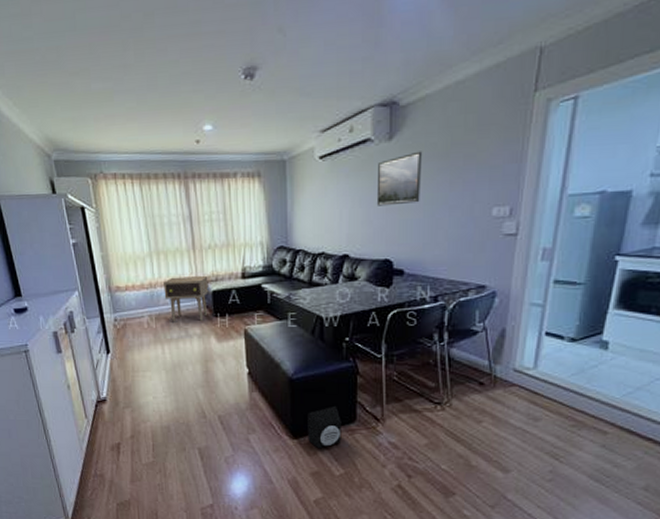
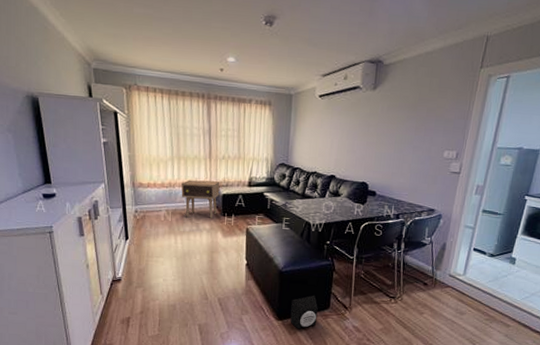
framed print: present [376,151,423,206] -> none [360,101,398,141]

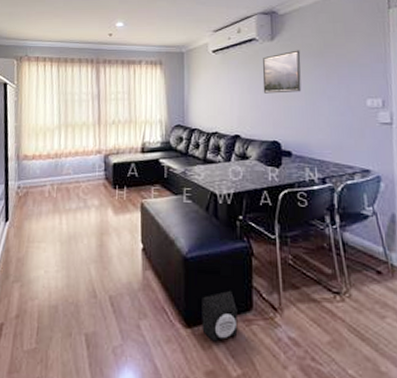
side table: present [181,180,220,218] -> none [68,149,110,193]
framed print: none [360,101,398,141] -> present [262,50,302,94]

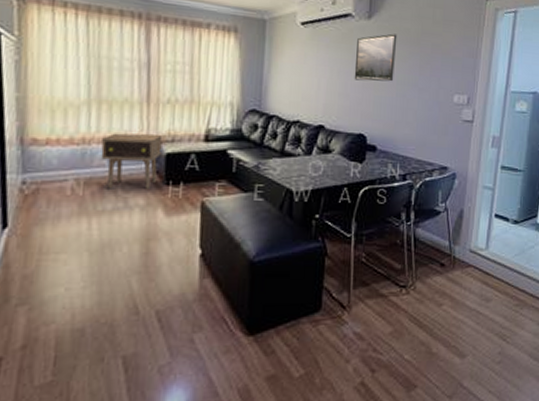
side table: none [68,149,110,193] -> present [101,133,163,189]
speaker: present [202,290,238,342] -> none [266,292,305,346]

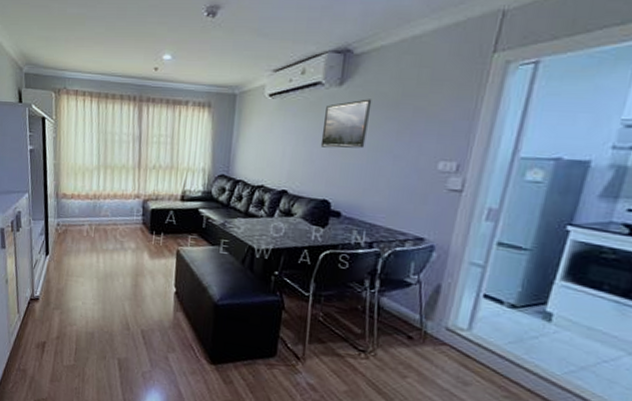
side table: present [101,133,163,189] -> none [106,191,149,236]

